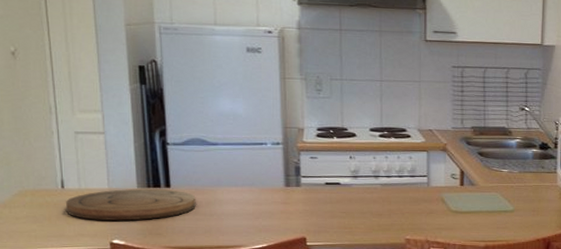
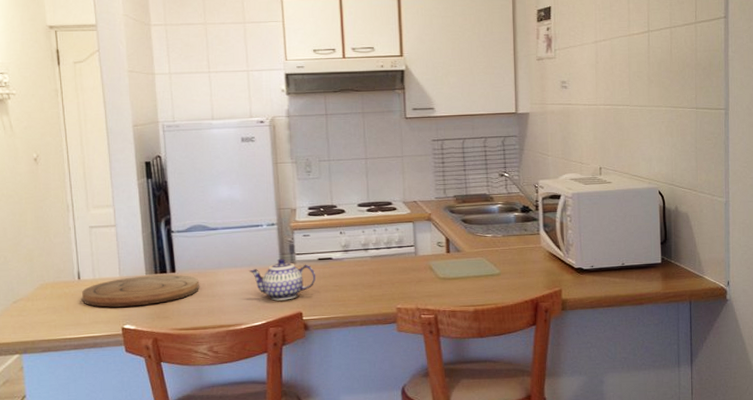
teapot: none [251,180,323,224] -> present [249,258,316,301]

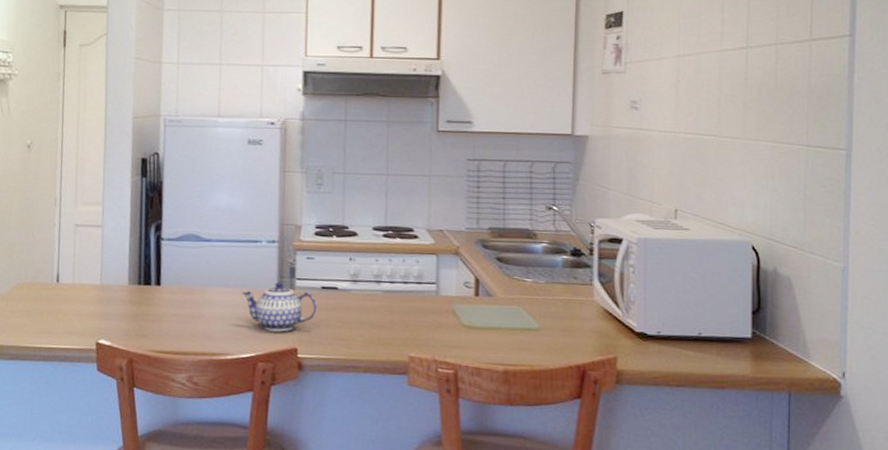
cutting board: present [82,274,199,307] -> none [58,285,185,320]

